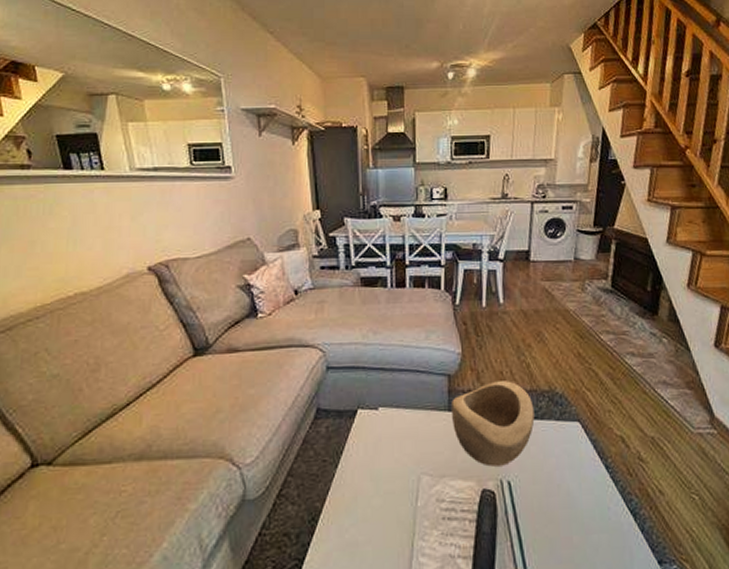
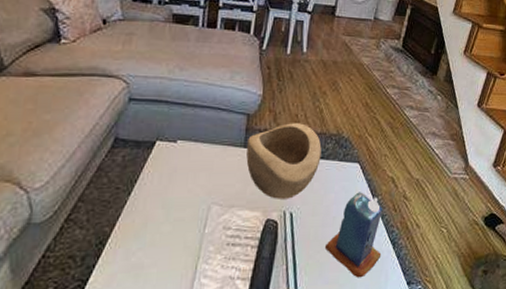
candle: none [553,455,621,556] -> present [326,192,383,278]

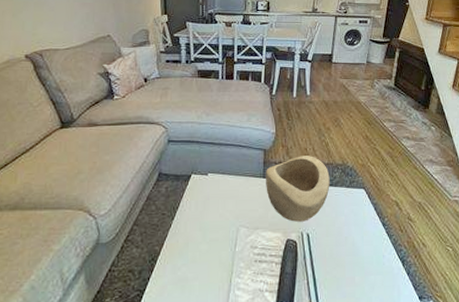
candle: present [326,192,383,278] -> none [341,214,392,293]

